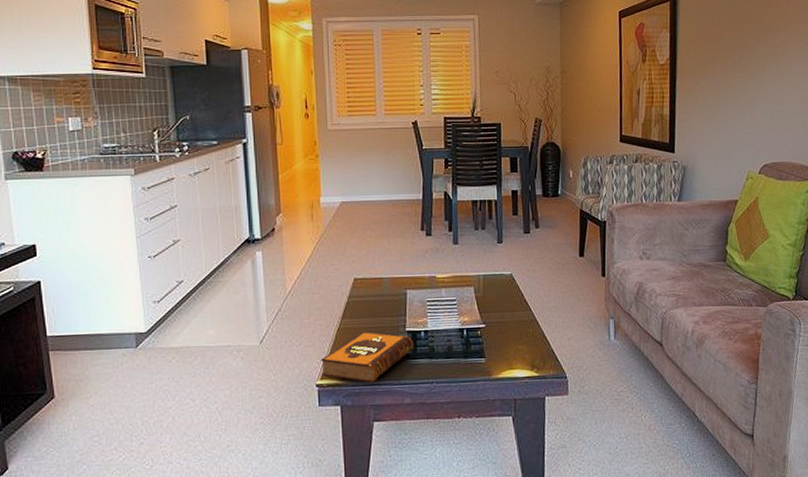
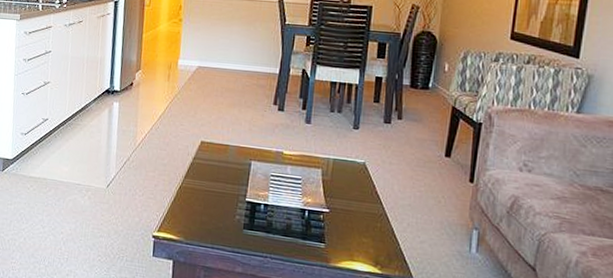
hardback book: present [320,332,414,383] -> none [159,194,252,245]

